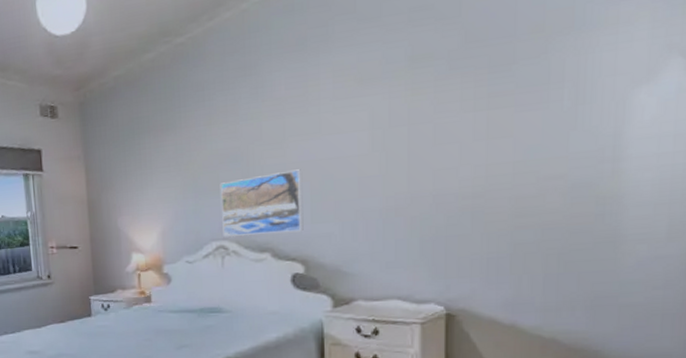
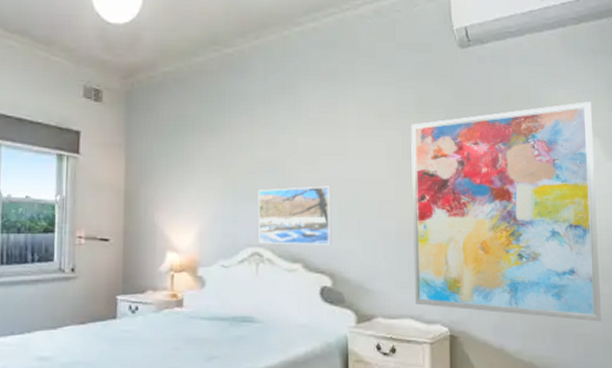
wall art: none [401,10,676,289] -> present [411,102,601,322]

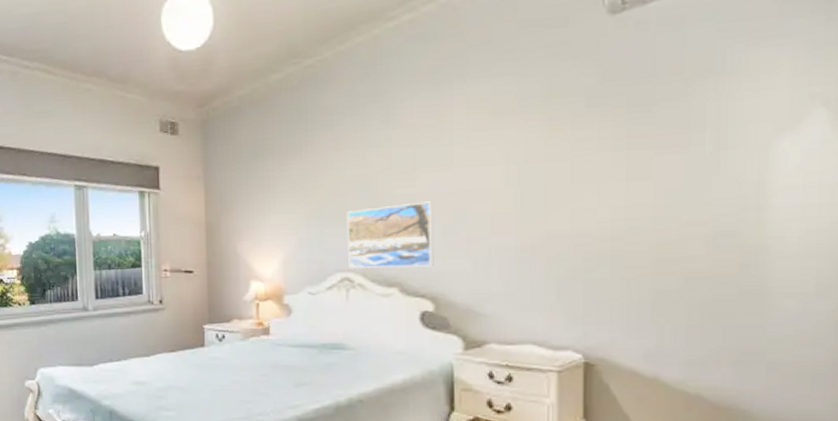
wall art: present [411,102,601,322] -> none [537,60,818,347]

